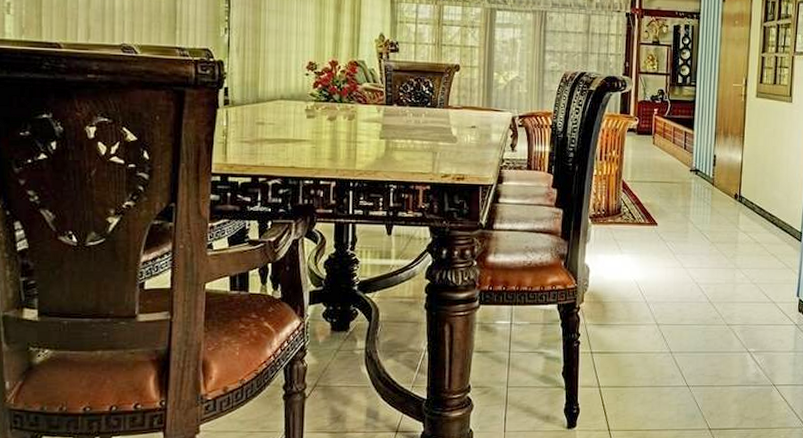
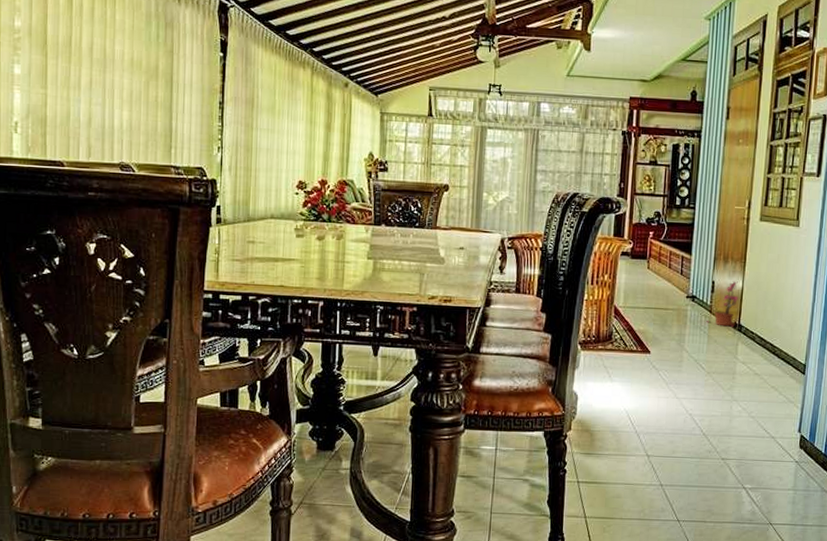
potted plant: none [708,155,739,199] -> present [705,281,739,328]

